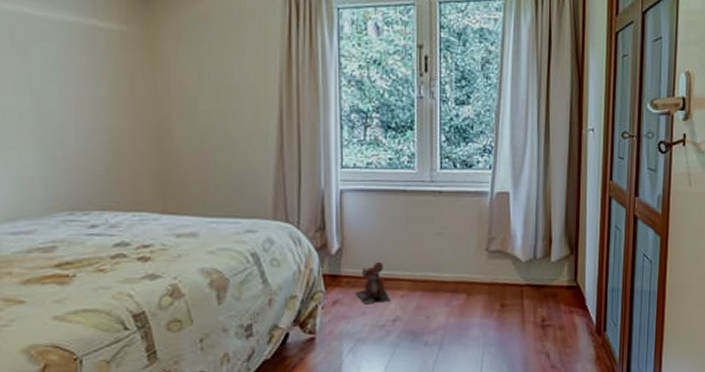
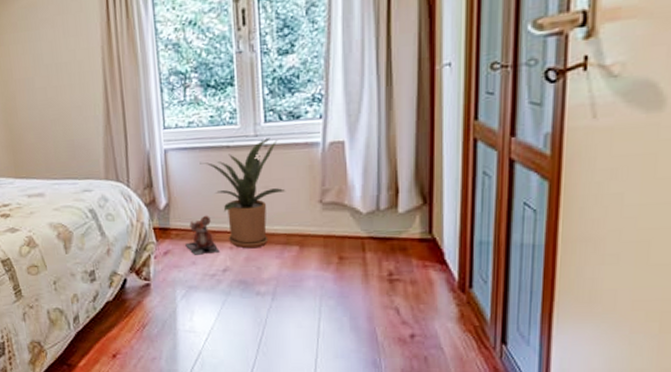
house plant: none [376,186,457,297] -> present [200,139,286,249]

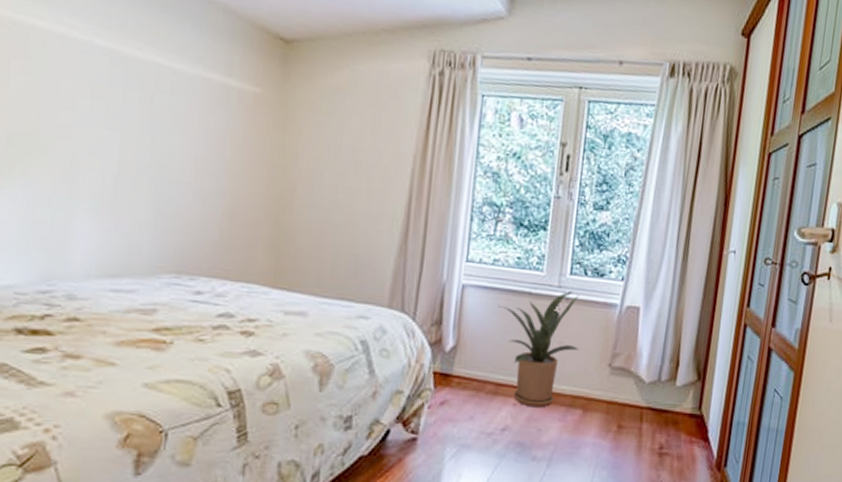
stuffed animal: present [185,215,220,255] -> none [466,364,502,410]

